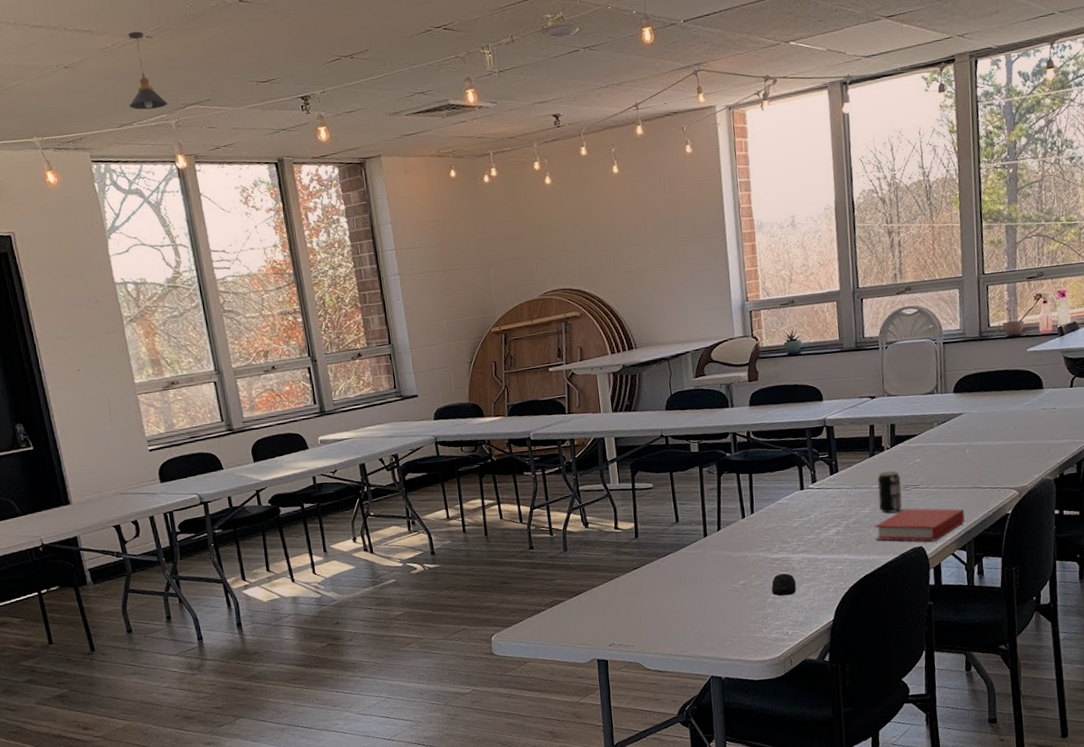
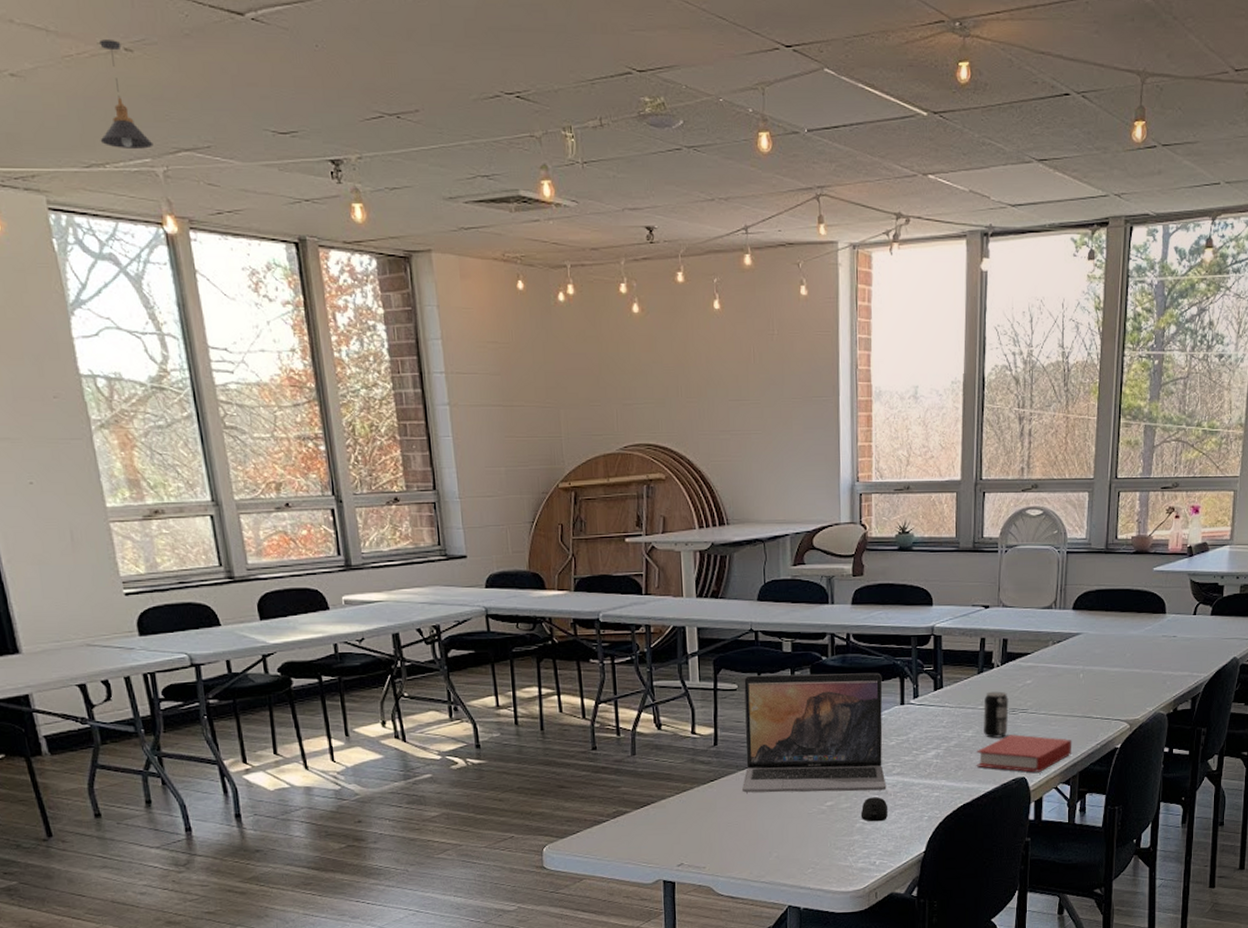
laptop: none [658,463,793,578] -> present [741,672,887,793]

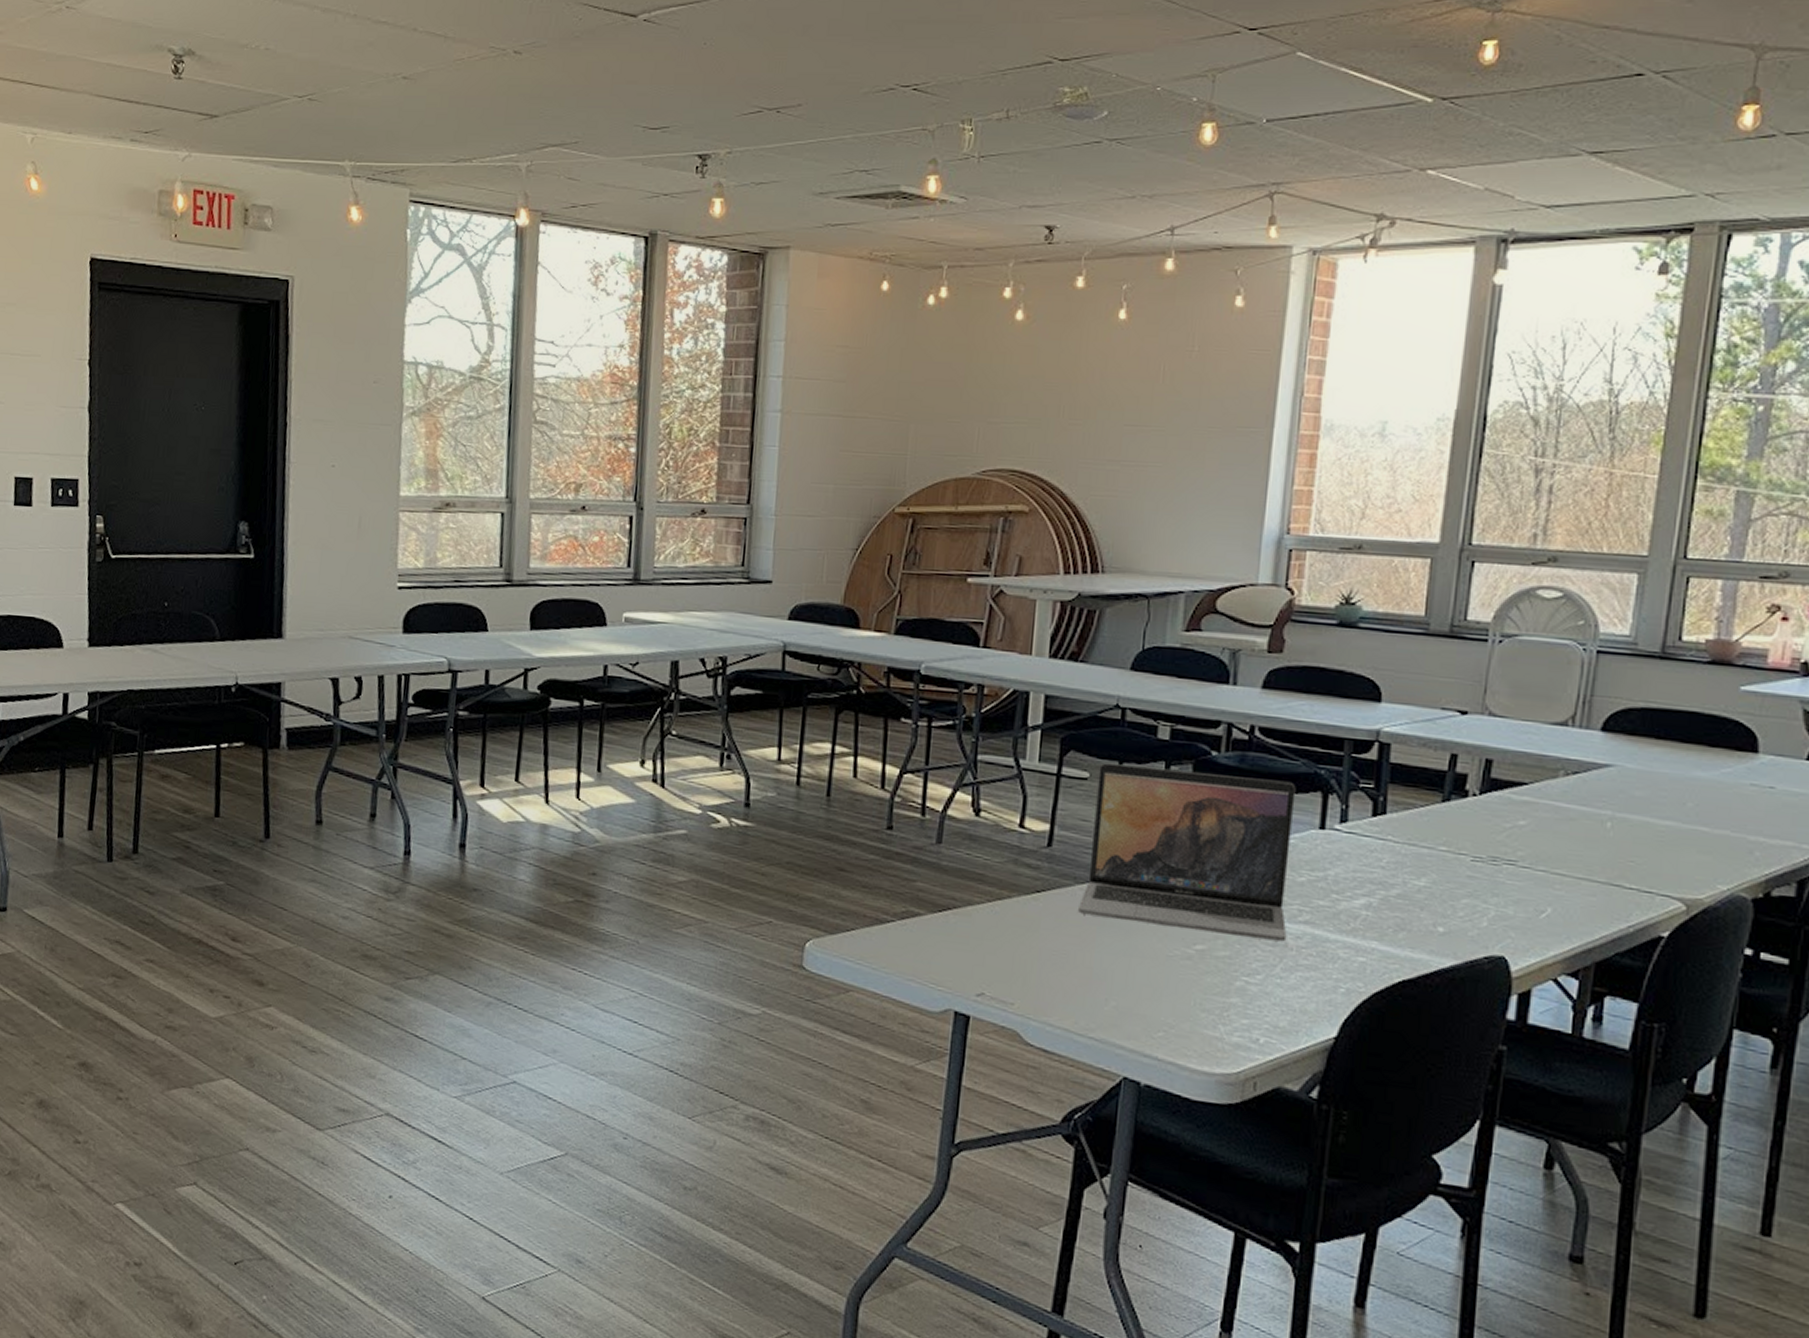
pendant light: present [99,39,154,149] -> none [472,44,523,145]
computer mouse: present [860,797,888,822] -> none [1243,948,1287,985]
book: present [976,734,1072,772] -> none [1427,893,1587,953]
beverage can: present [983,691,1009,738] -> none [1444,828,1488,895]

